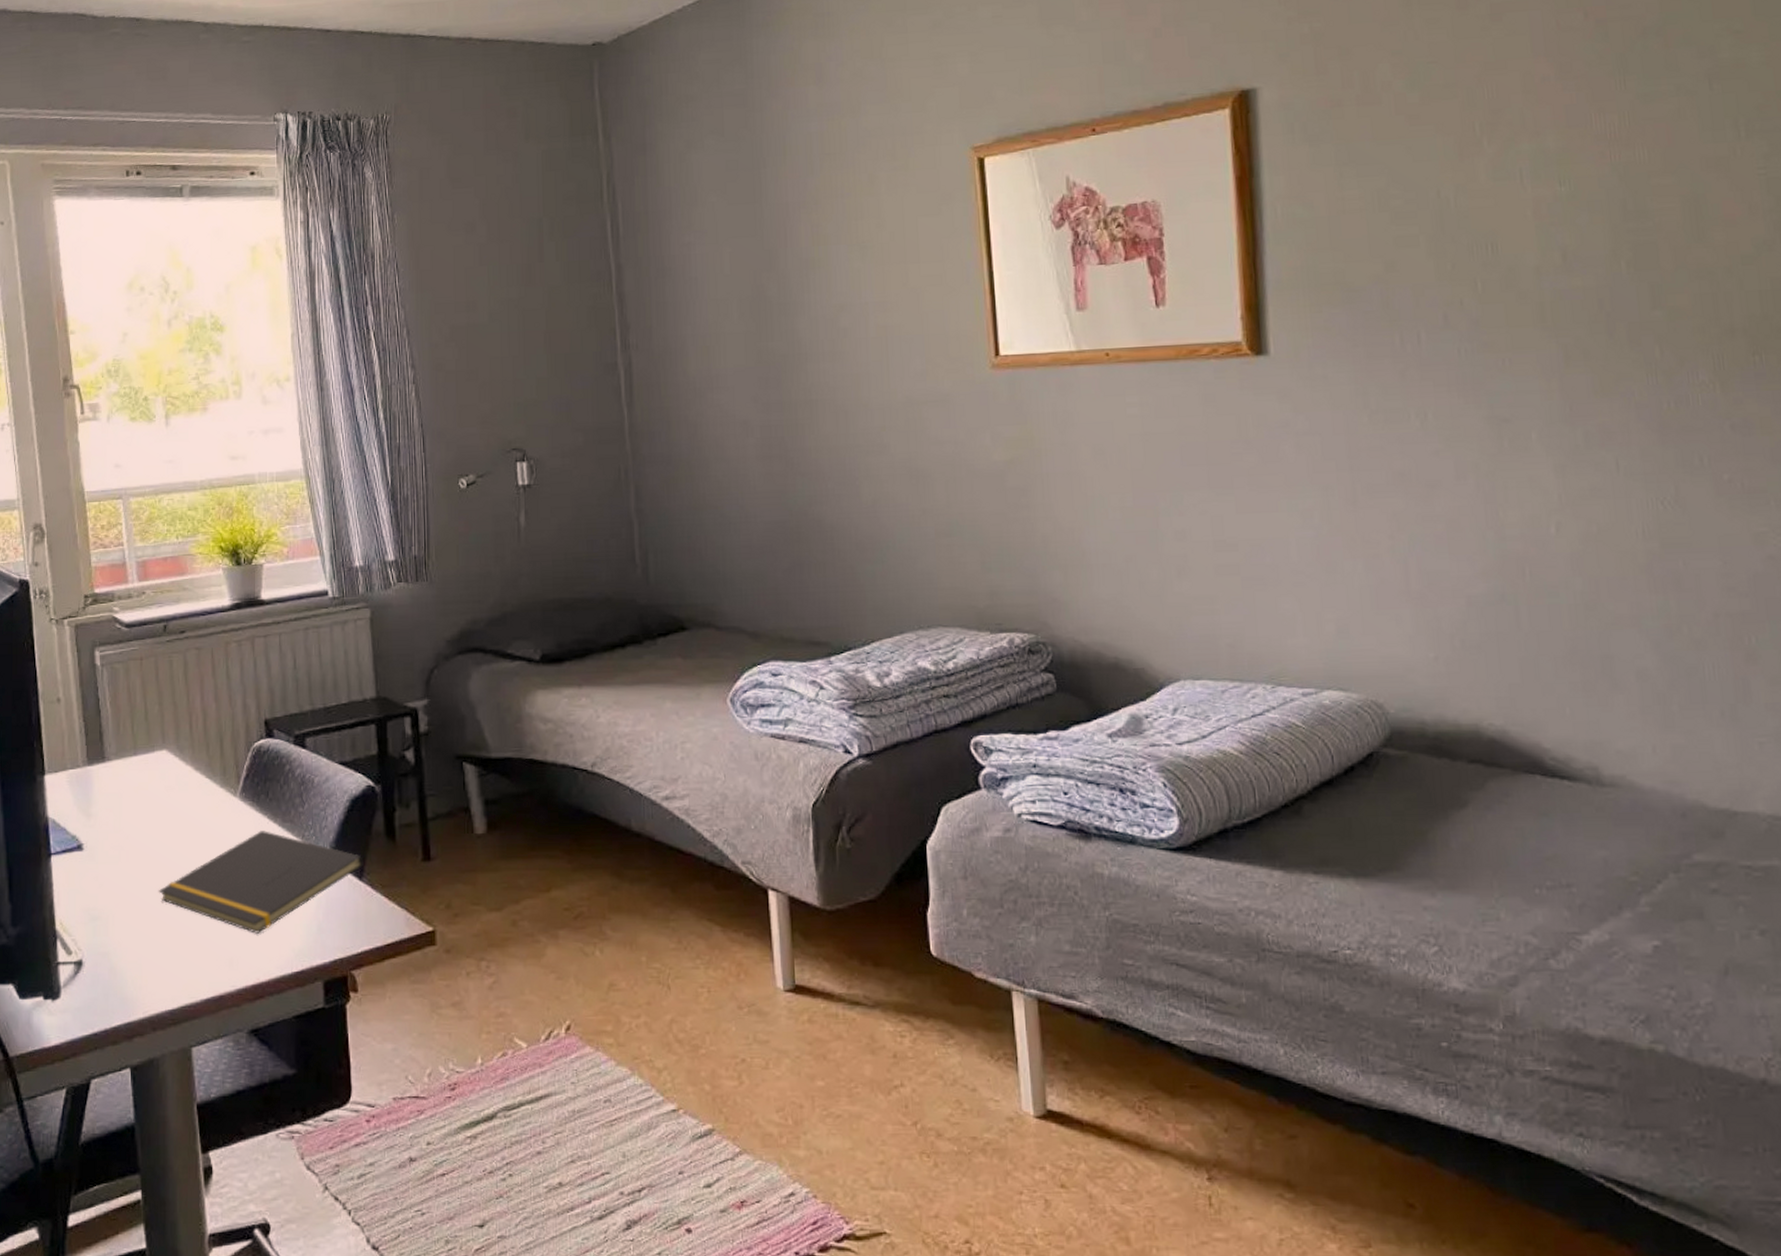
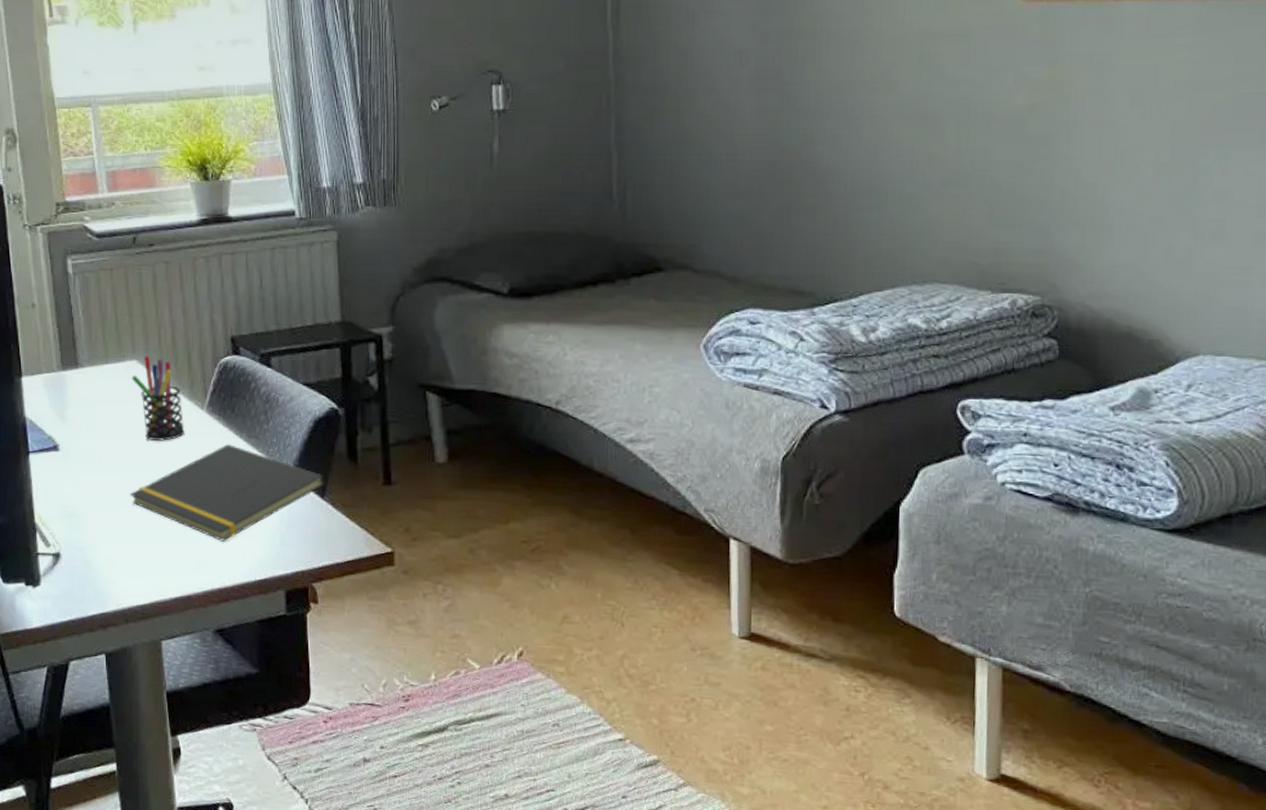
pen holder: none [161,745,217,832] -> present [131,356,185,441]

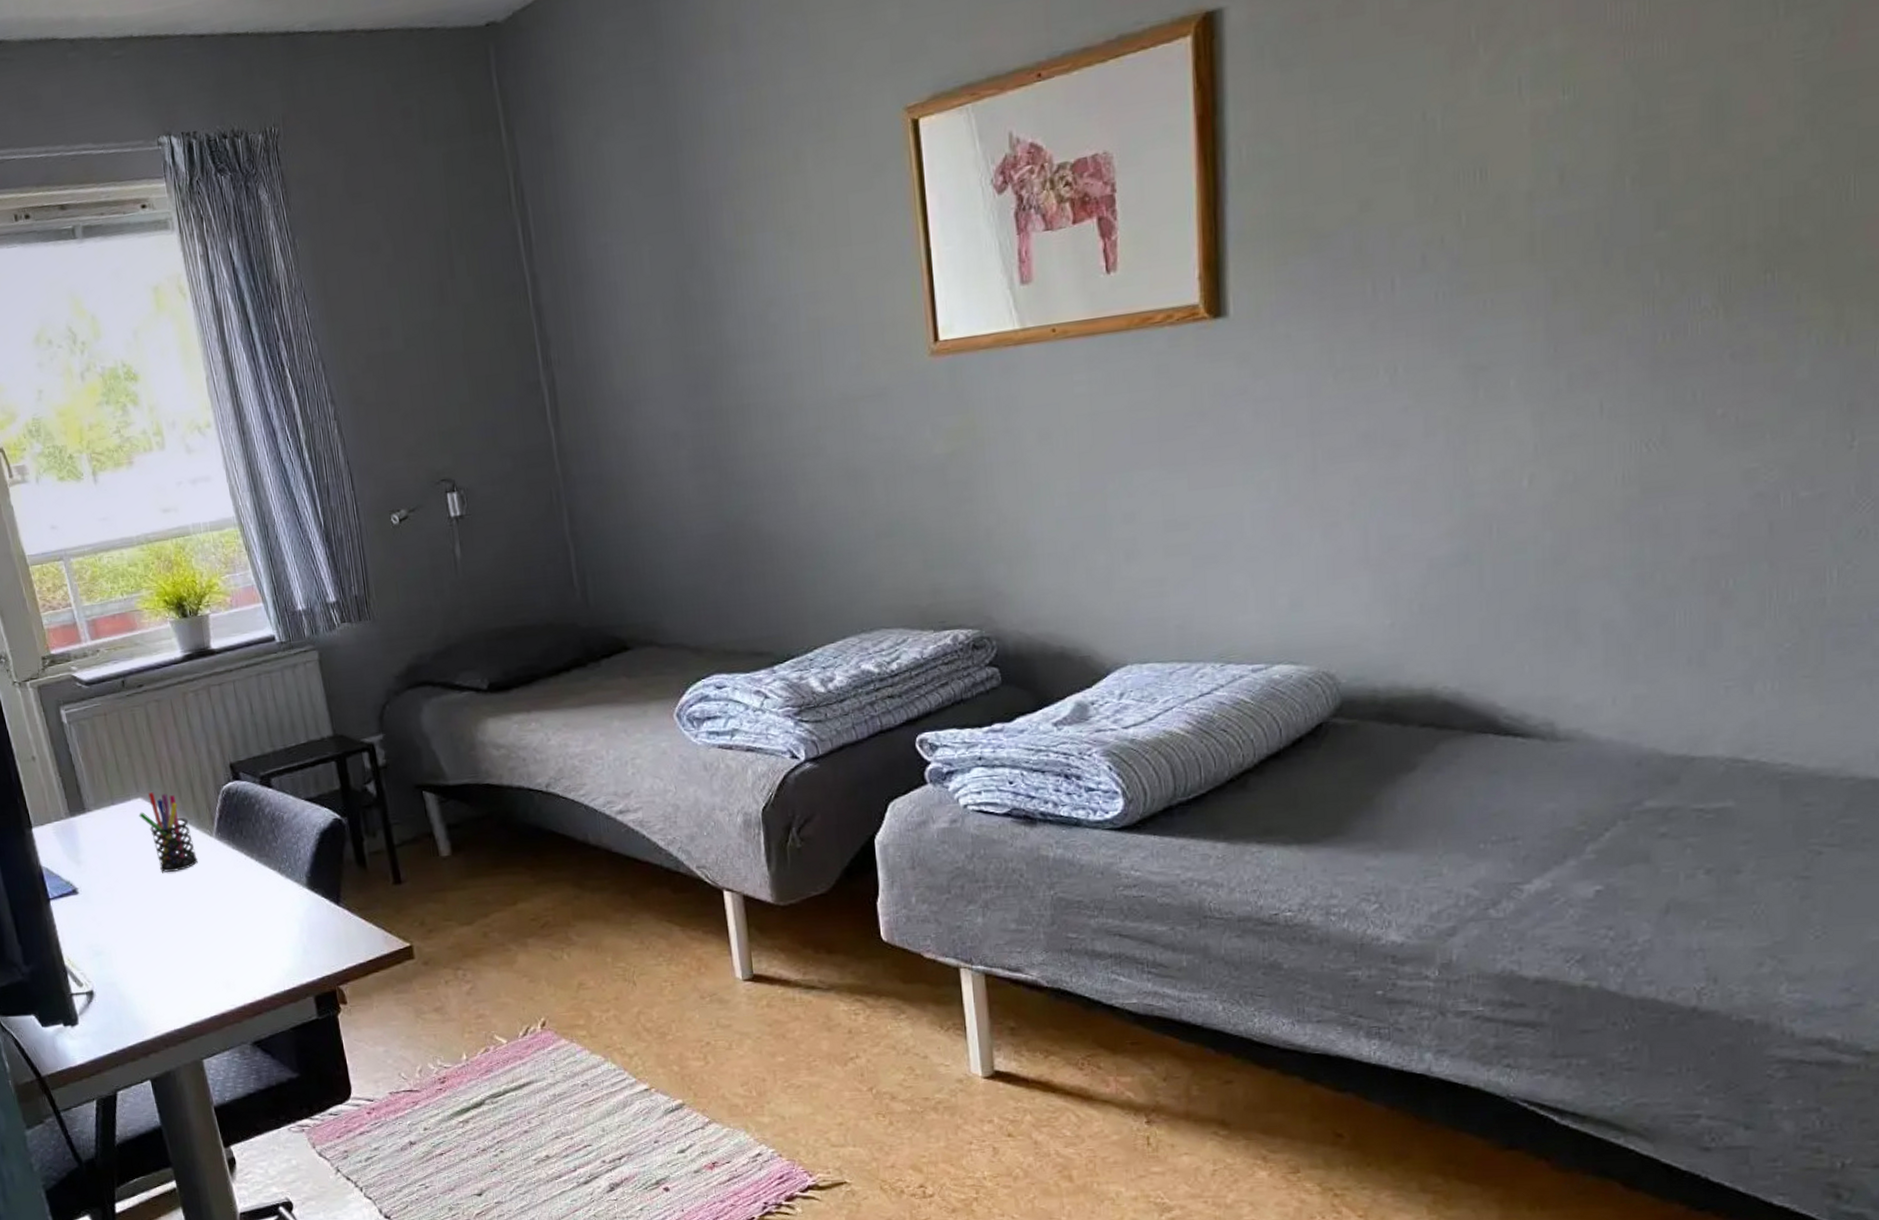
notepad: present [129,444,326,541] -> none [152,866,339,958]

